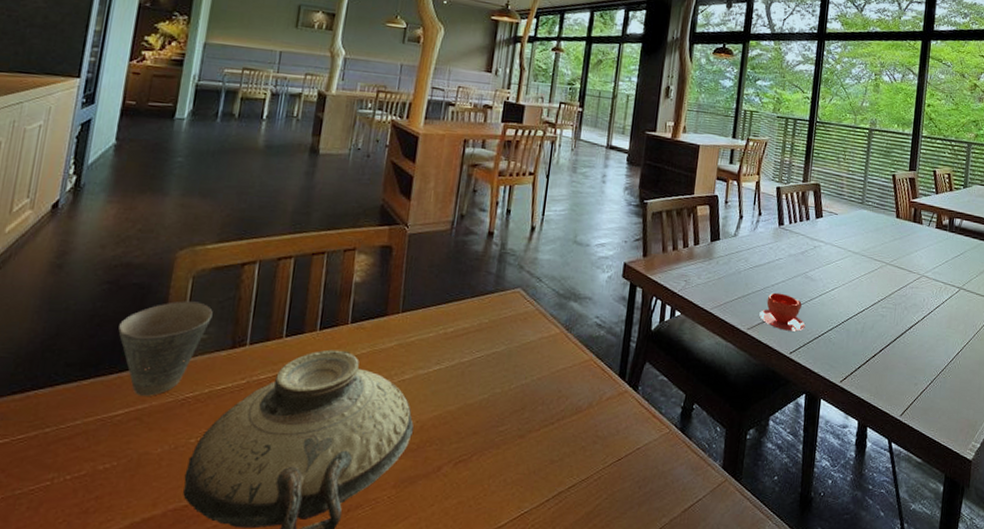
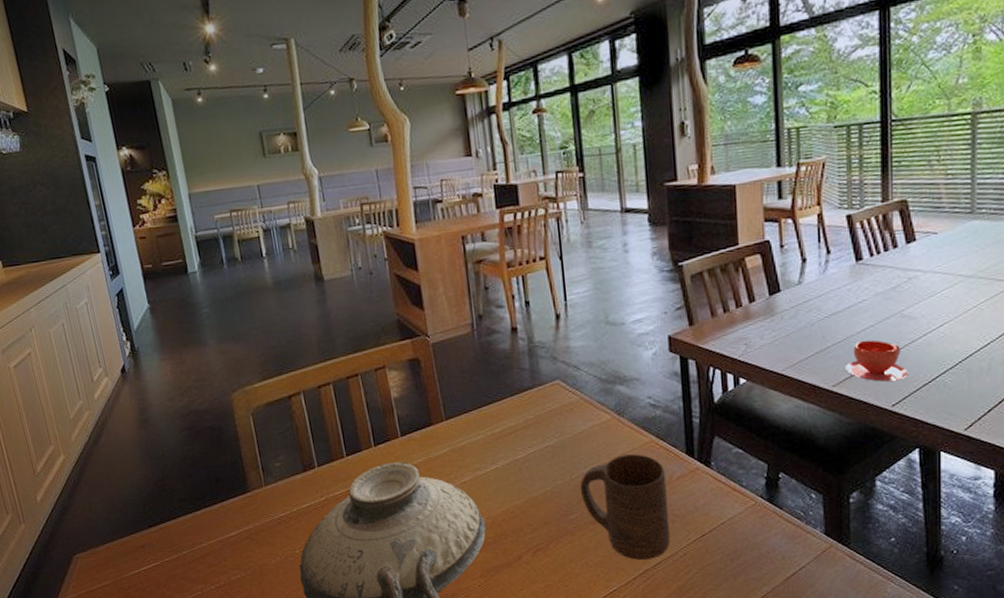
cup: present [118,301,213,396] -> none [207,435,279,519]
cup: none [515,370,598,481] -> present [580,454,671,560]

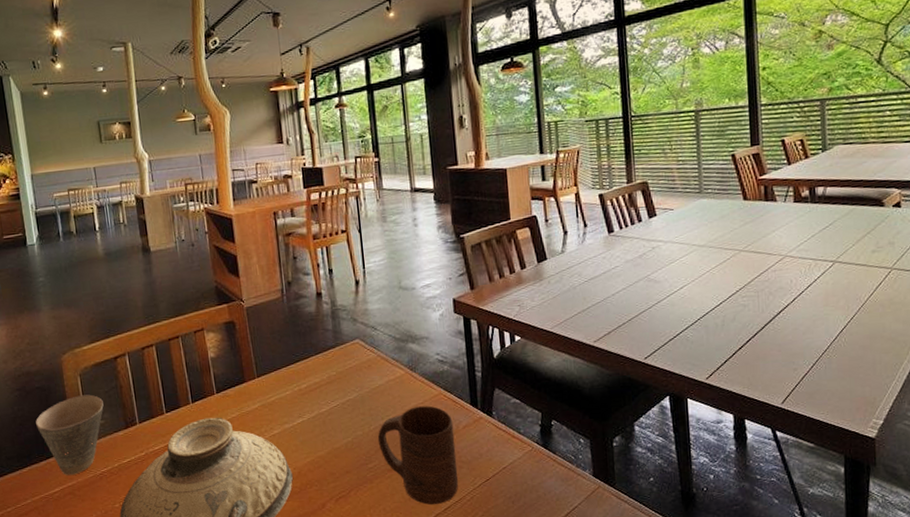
cup: none [207,435,279,519] -> present [35,394,104,475]
teacup: present [845,339,909,382] -> none [604,300,657,338]

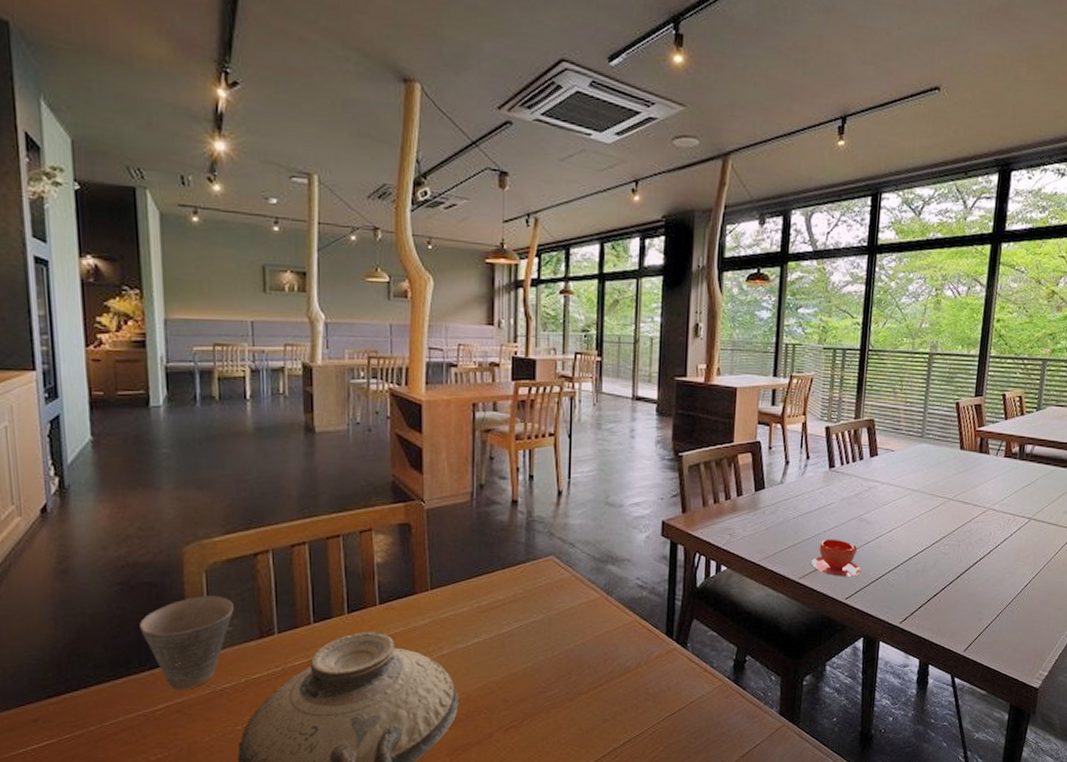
cup: present [377,405,459,505] -> none [560,633,645,738]
teacup: none [604,300,657,338] -> present [811,539,862,577]

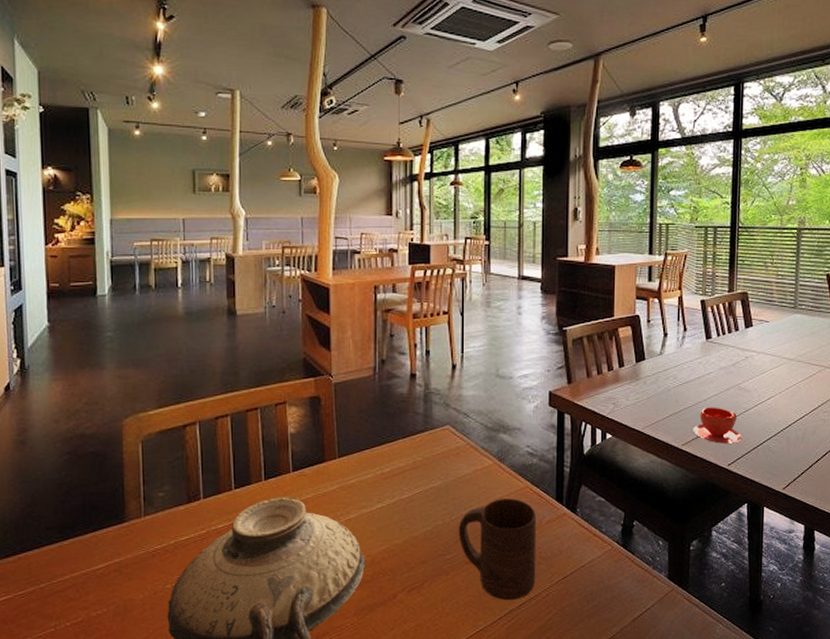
cup: present [140,595,234,690] -> none [85,464,165,551]
cup: none [560,633,645,738] -> present [458,498,537,600]

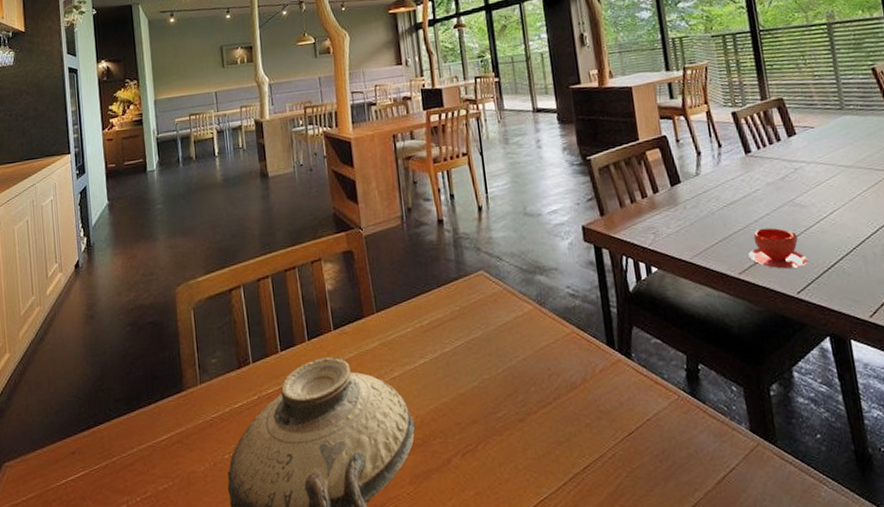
cup: present [458,498,537,600] -> none [506,345,598,462]

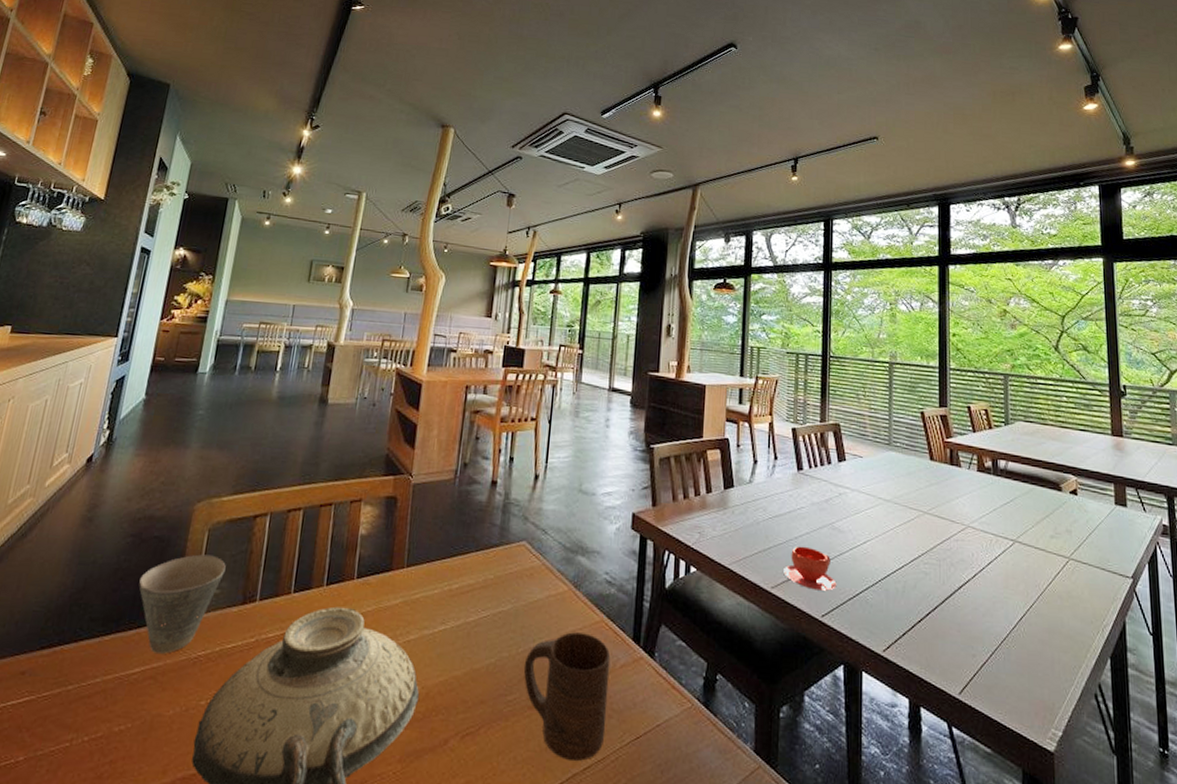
cup: none [146,330,217,421] -> present [139,554,226,654]
cup: none [506,345,598,462] -> present [523,632,611,761]

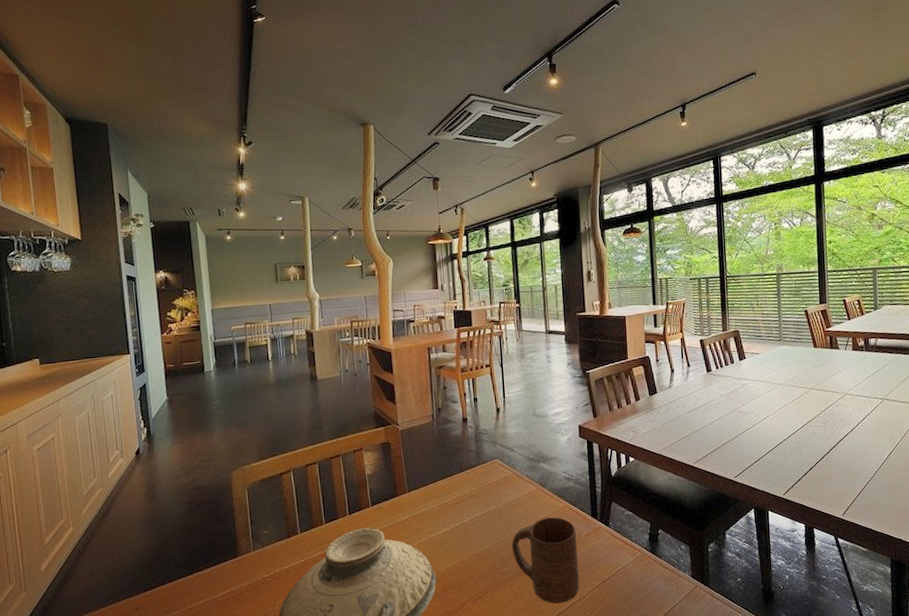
cup: present [139,554,226,654] -> none [204,507,268,581]
teacup: present [783,546,837,591] -> none [702,428,745,460]

